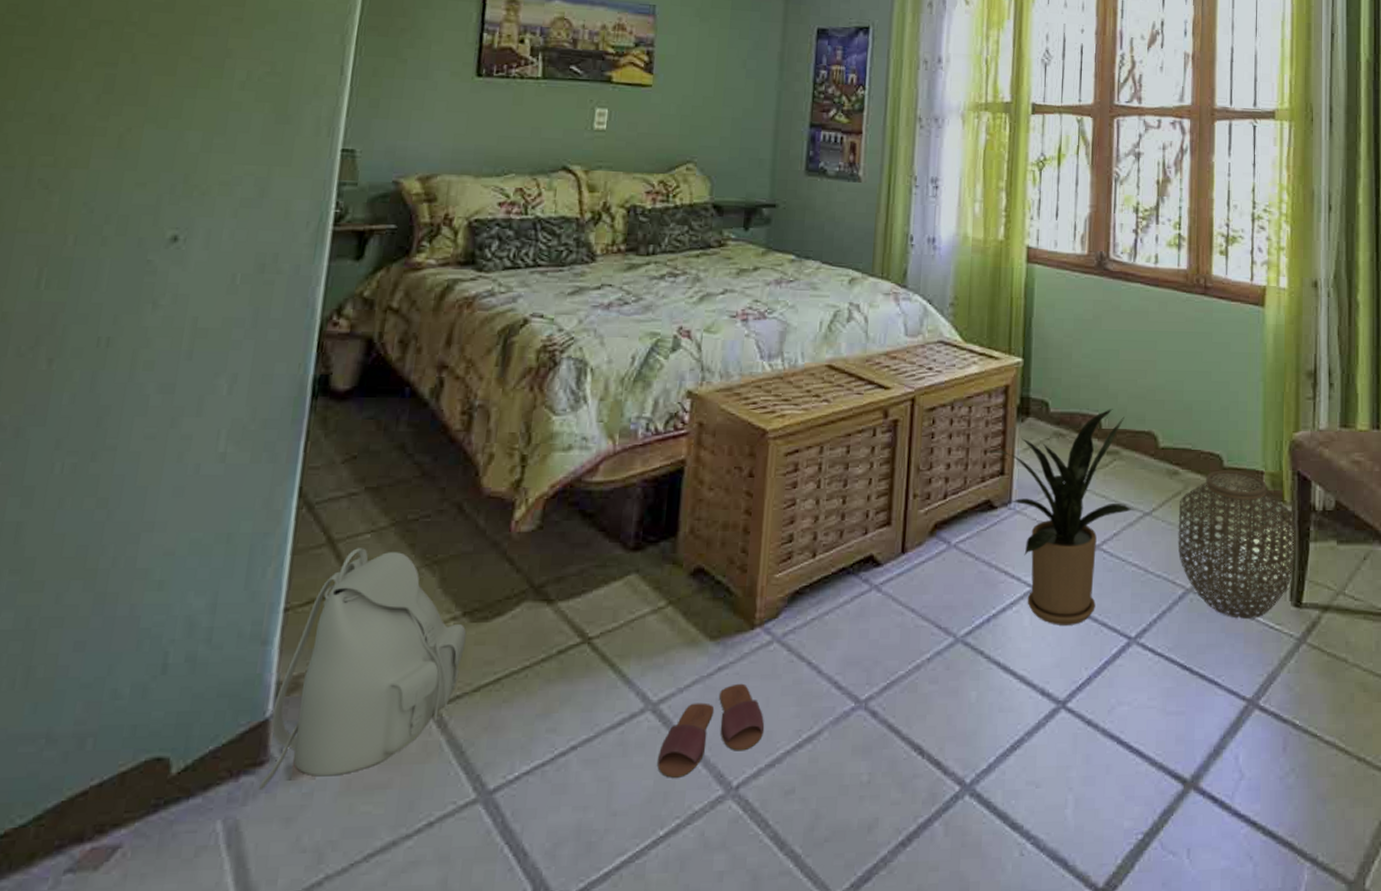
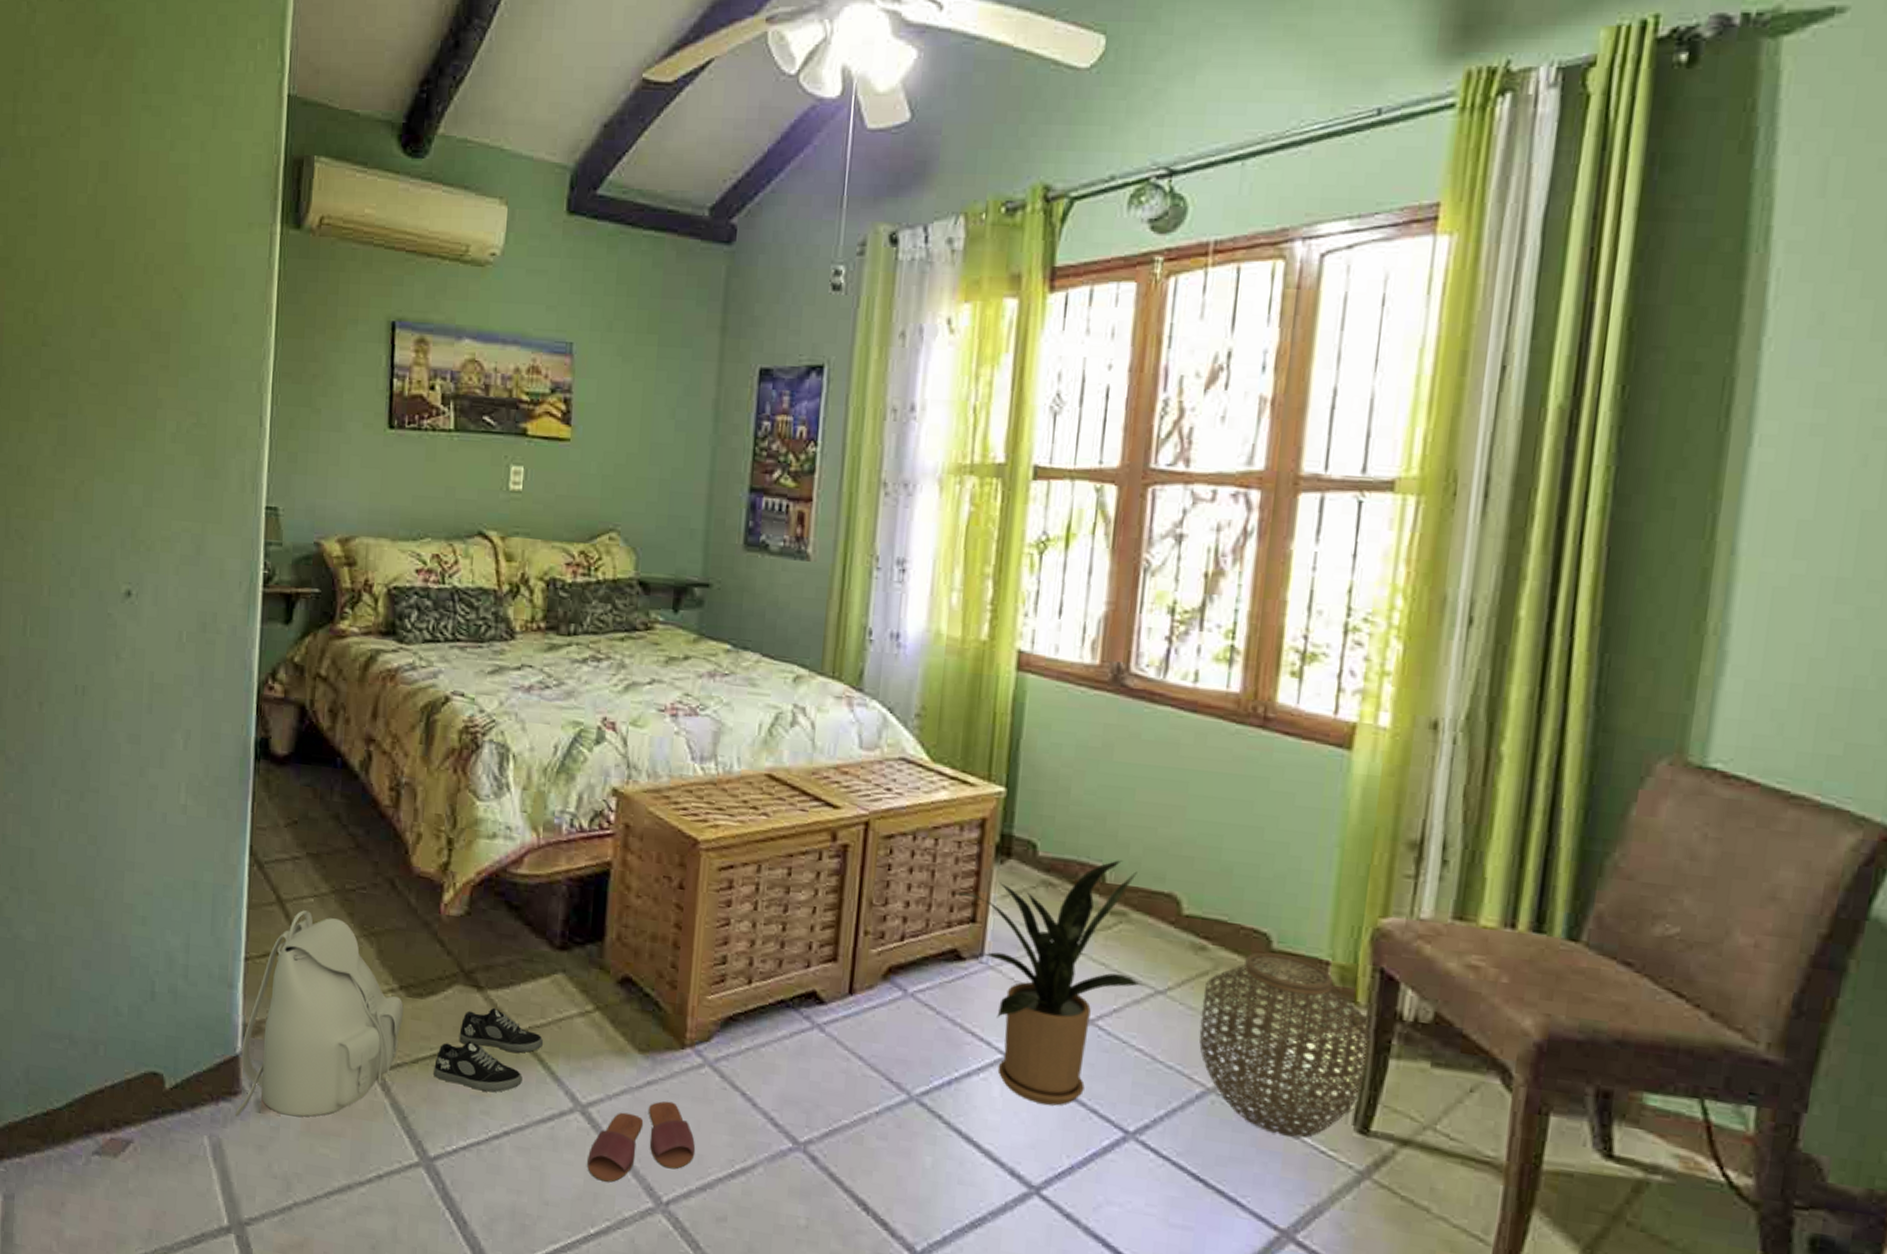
shoe: none [497,619,615,708] -> present [434,1007,544,1093]

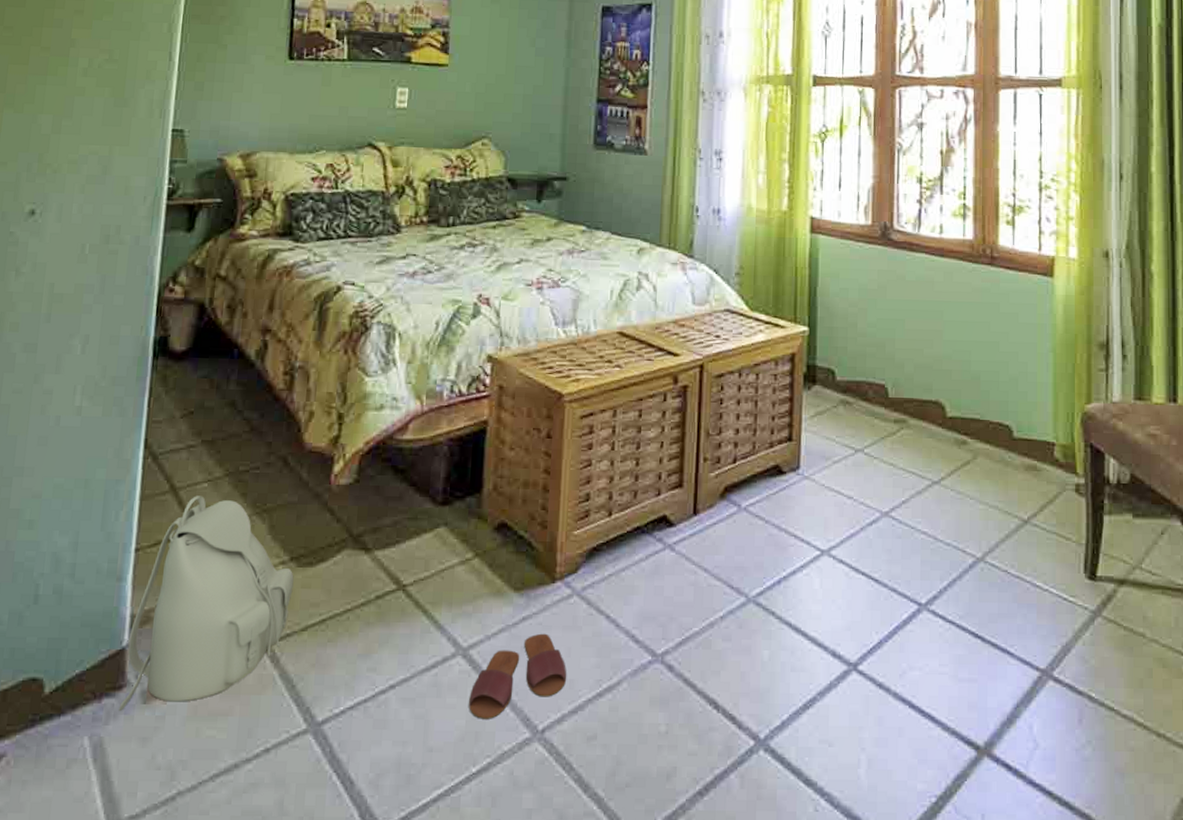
shoe: present [434,1007,544,1093] -> none [322,567,428,649]
house plant: present [952,860,1142,1106] -> none [772,378,922,590]
woven basket: present [1199,952,1370,1138] -> none [967,440,1088,590]

